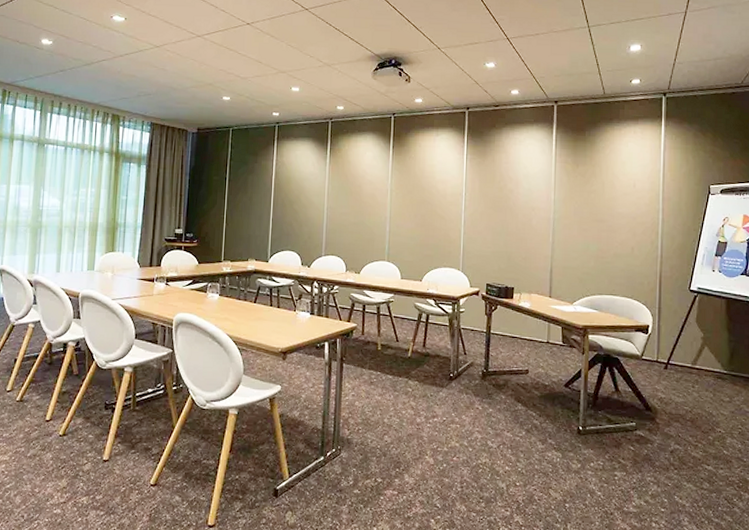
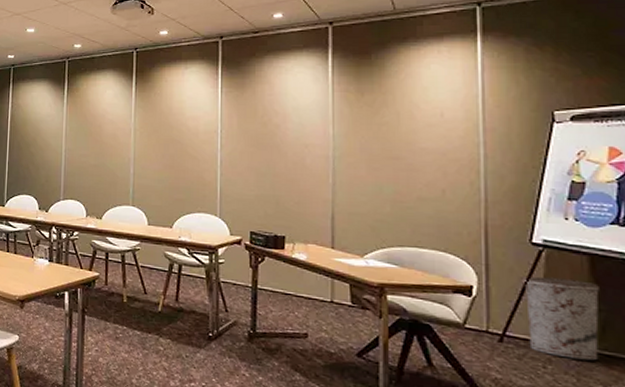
trash can: none [683,316,731,380] -> present [523,276,600,361]

